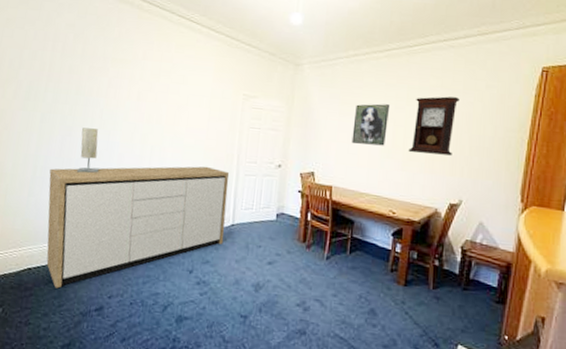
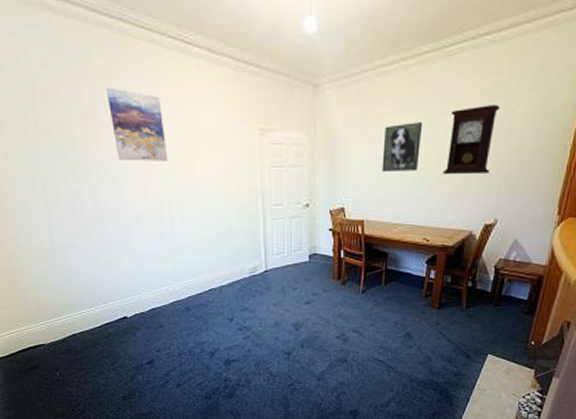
sideboard: present [46,166,229,289] -> none [67,214,259,349]
table lamp: present [76,127,99,174] -> none [90,187,119,236]
wall art: none [113,48,161,113] -> present [105,88,169,161]

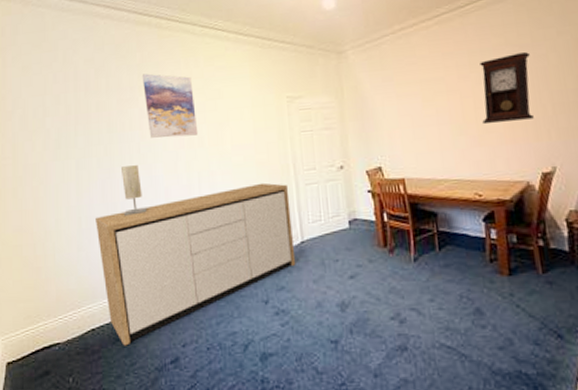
sideboard: none [67,214,259,349] -> present [95,182,296,346]
table lamp: none [90,187,119,236] -> present [122,165,147,216]
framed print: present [382,122,423,171] -> none [413,76,455,126]

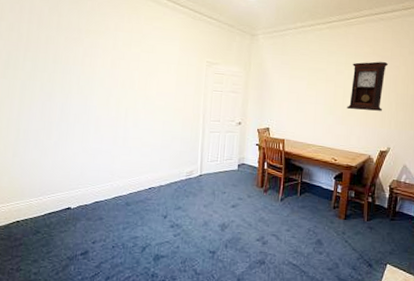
sideboard: present [95,182,296,346] -> none [32,125,196,238]
table lamp: present [122,165,147,216] -> none [57,93,78,135]
wall art: present [142,73,199,138] -> none [89,20,132,79]

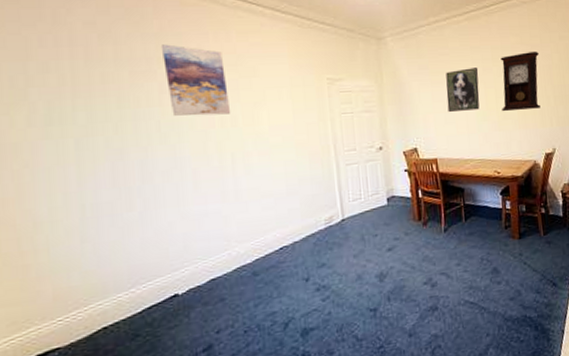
wall art: none [89,20,132,79] -> present [160,44,231,116]
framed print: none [300,68,332,104] -> present [446,67,480,112]

